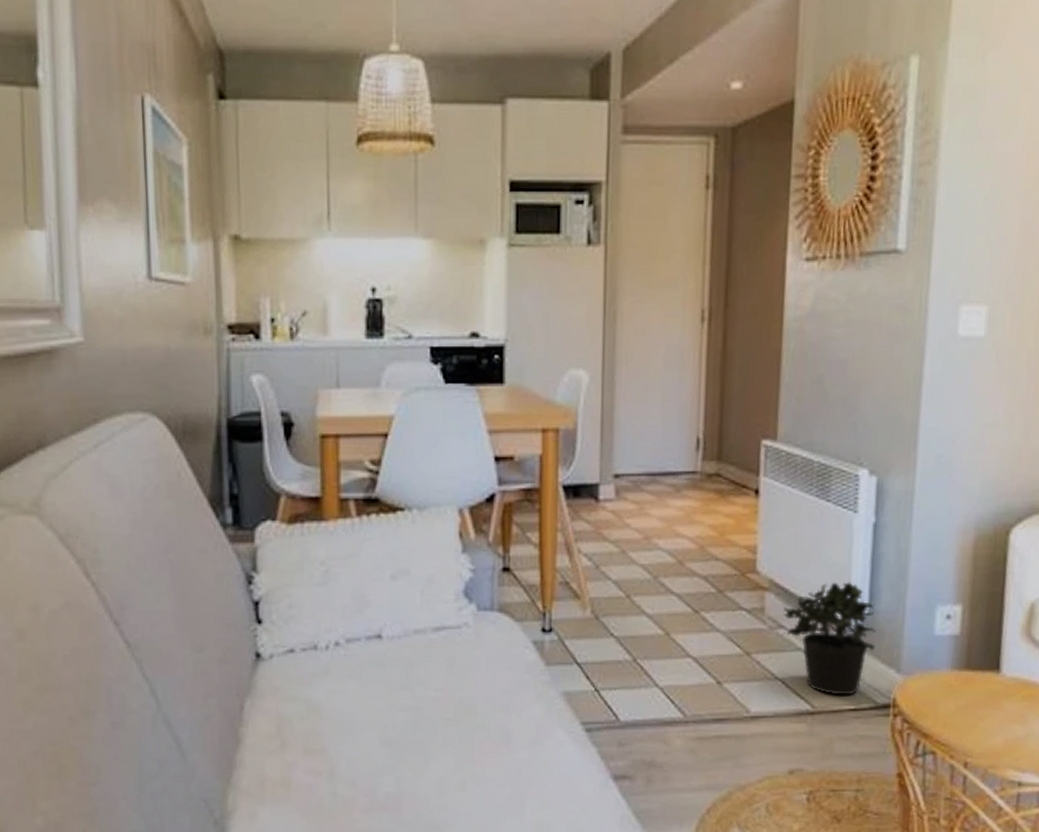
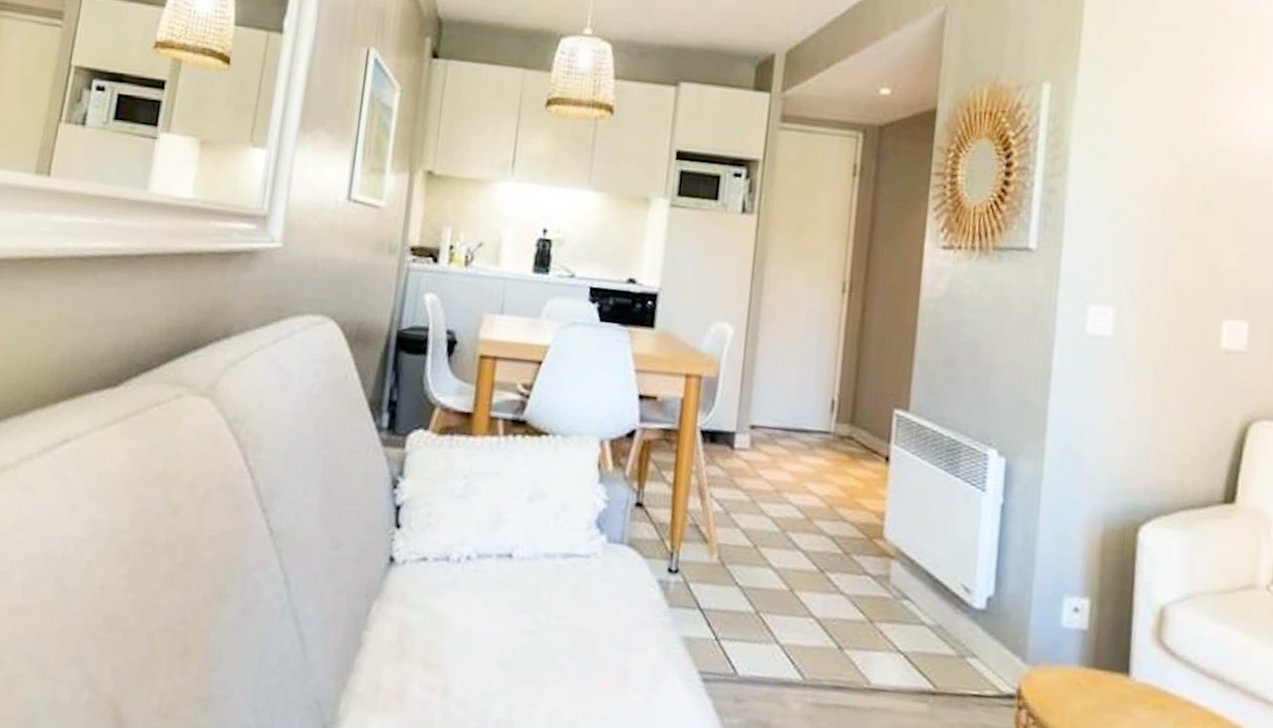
potted plant: present [783,582,876,695] -> none [908,558,1002,680]

